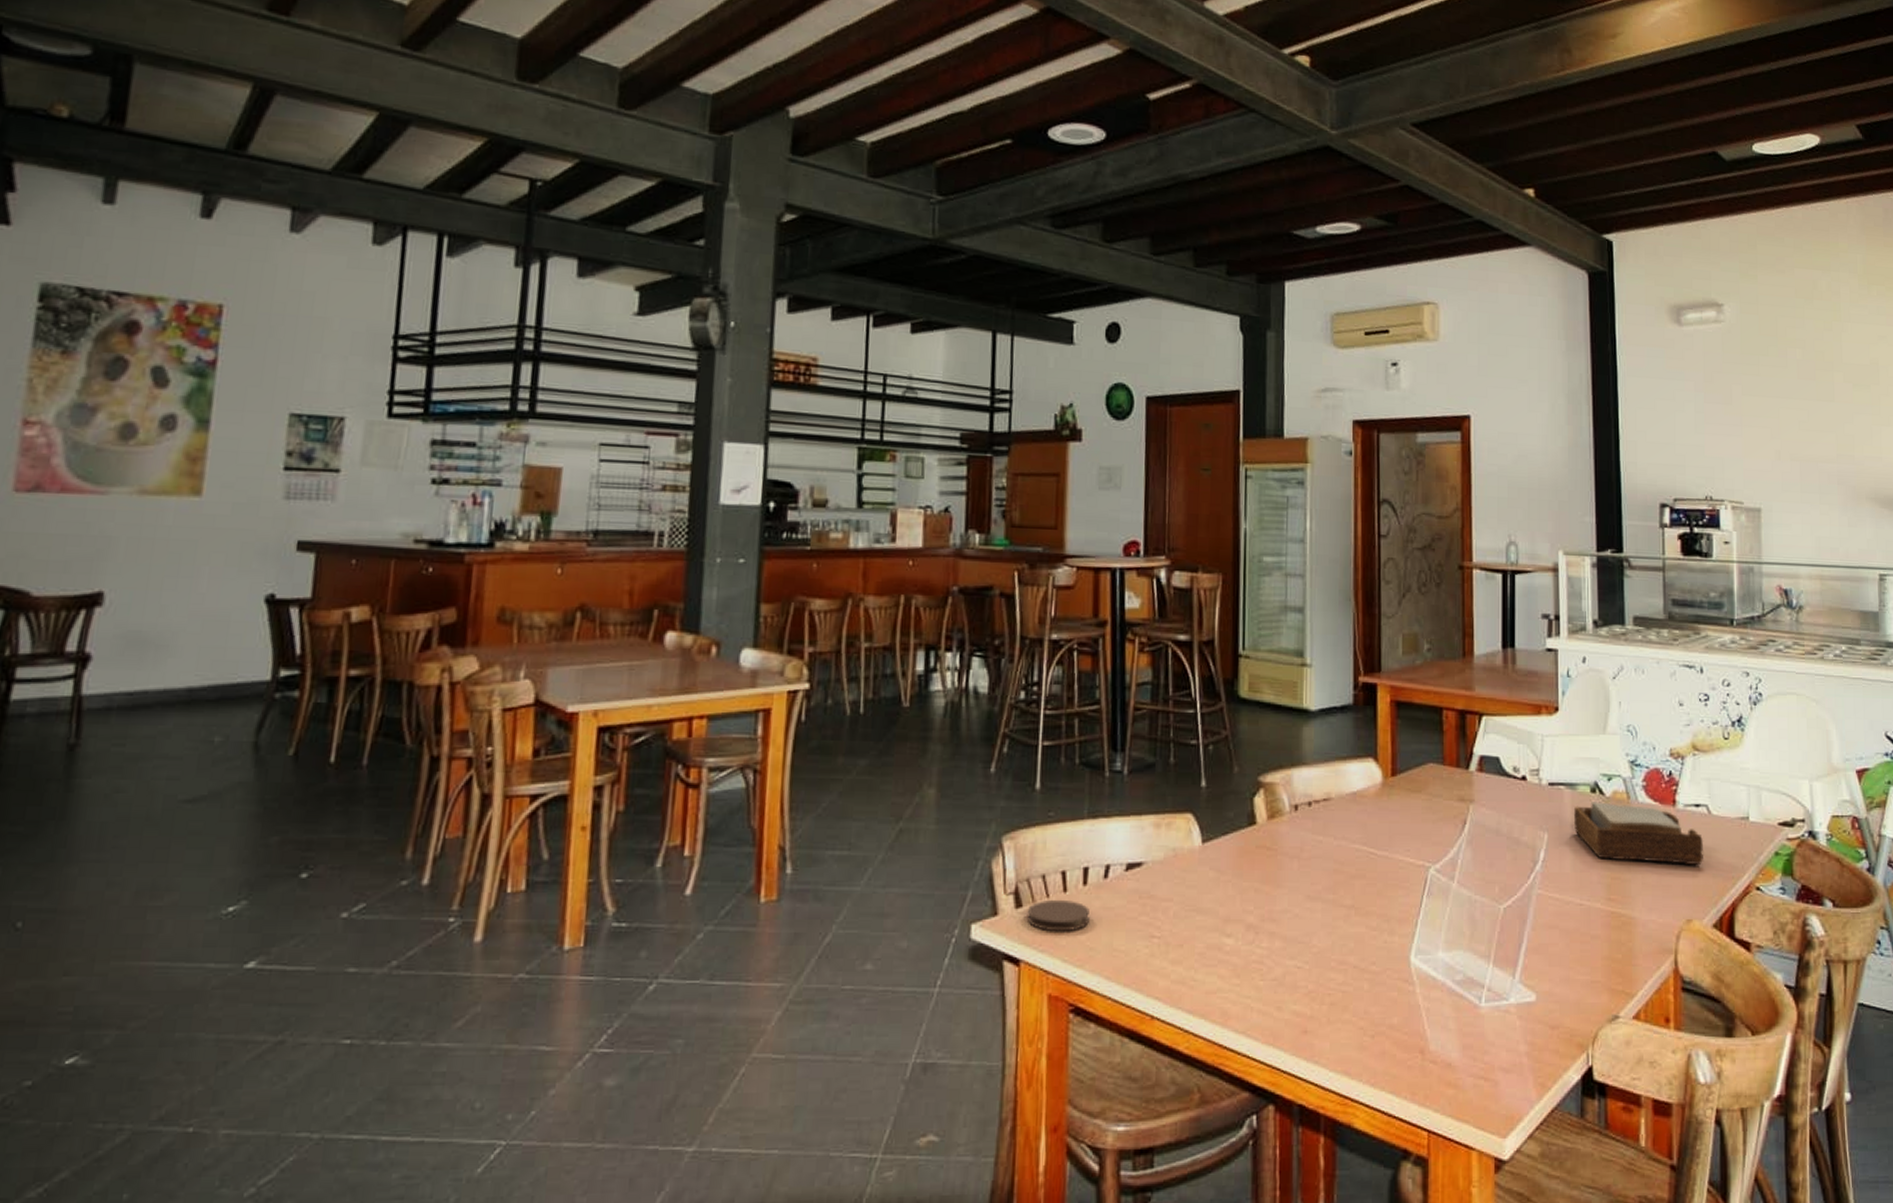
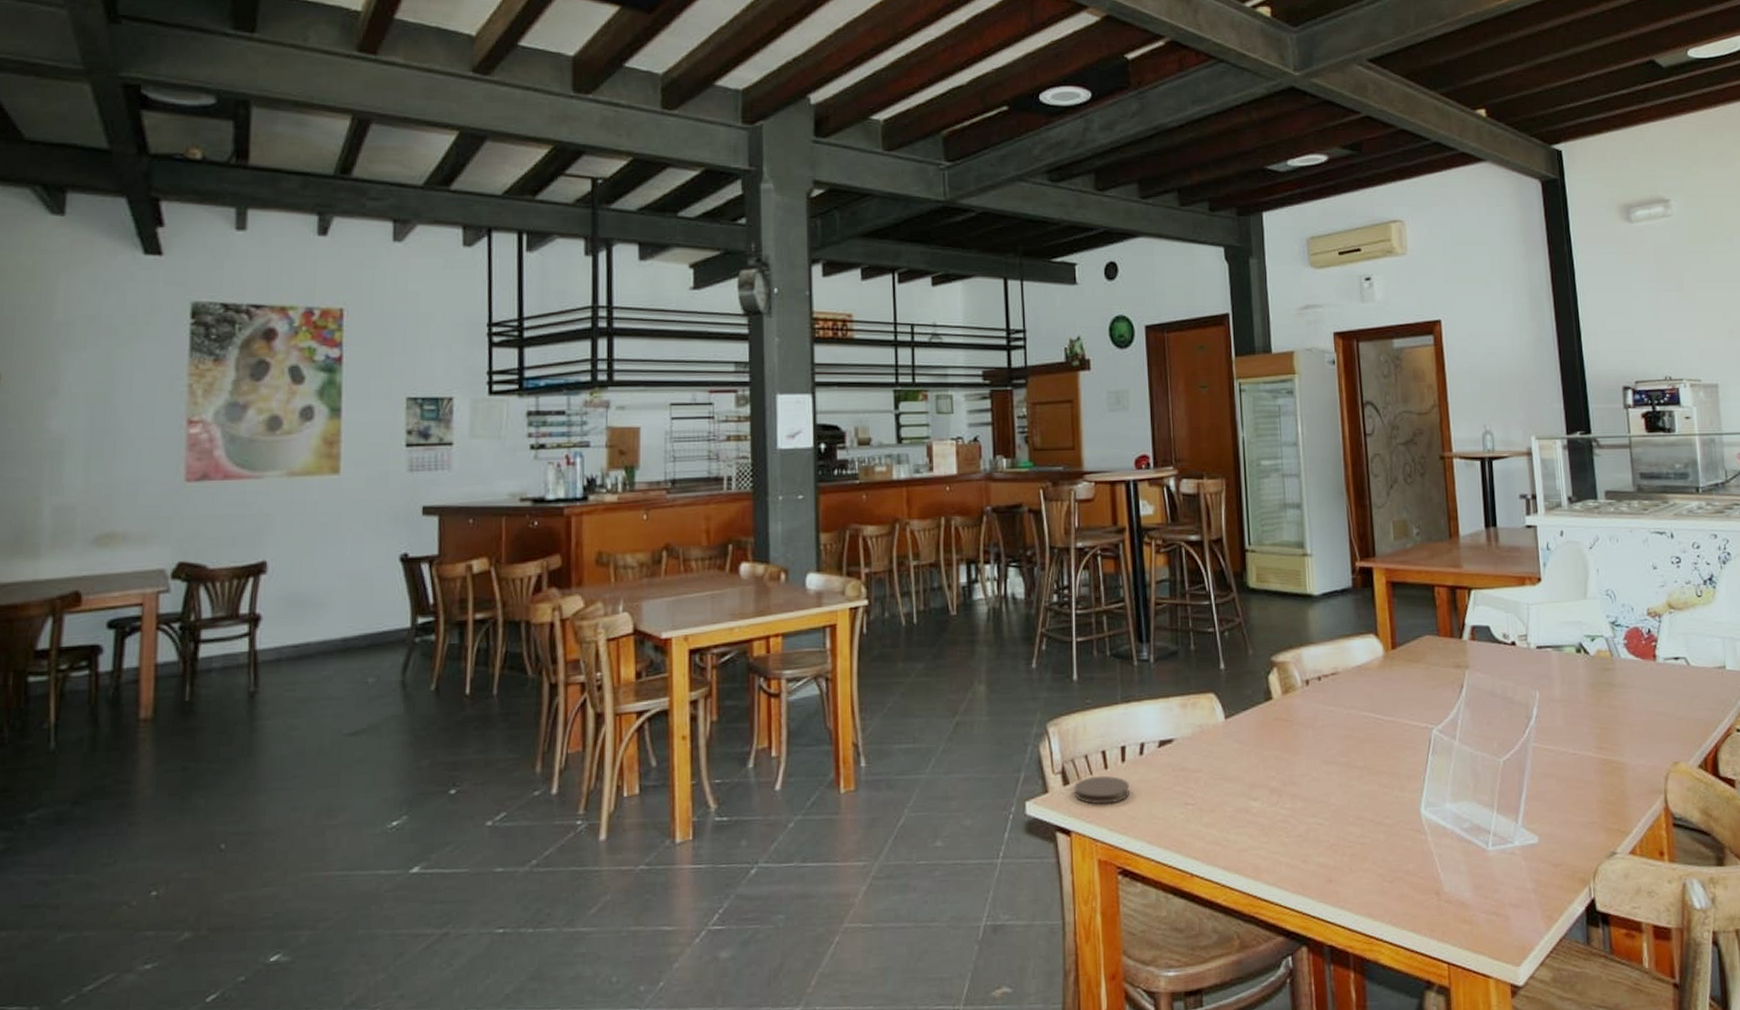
napkin holder: present [1573,802,1704,865] -> none [1561,660,1686,713]

